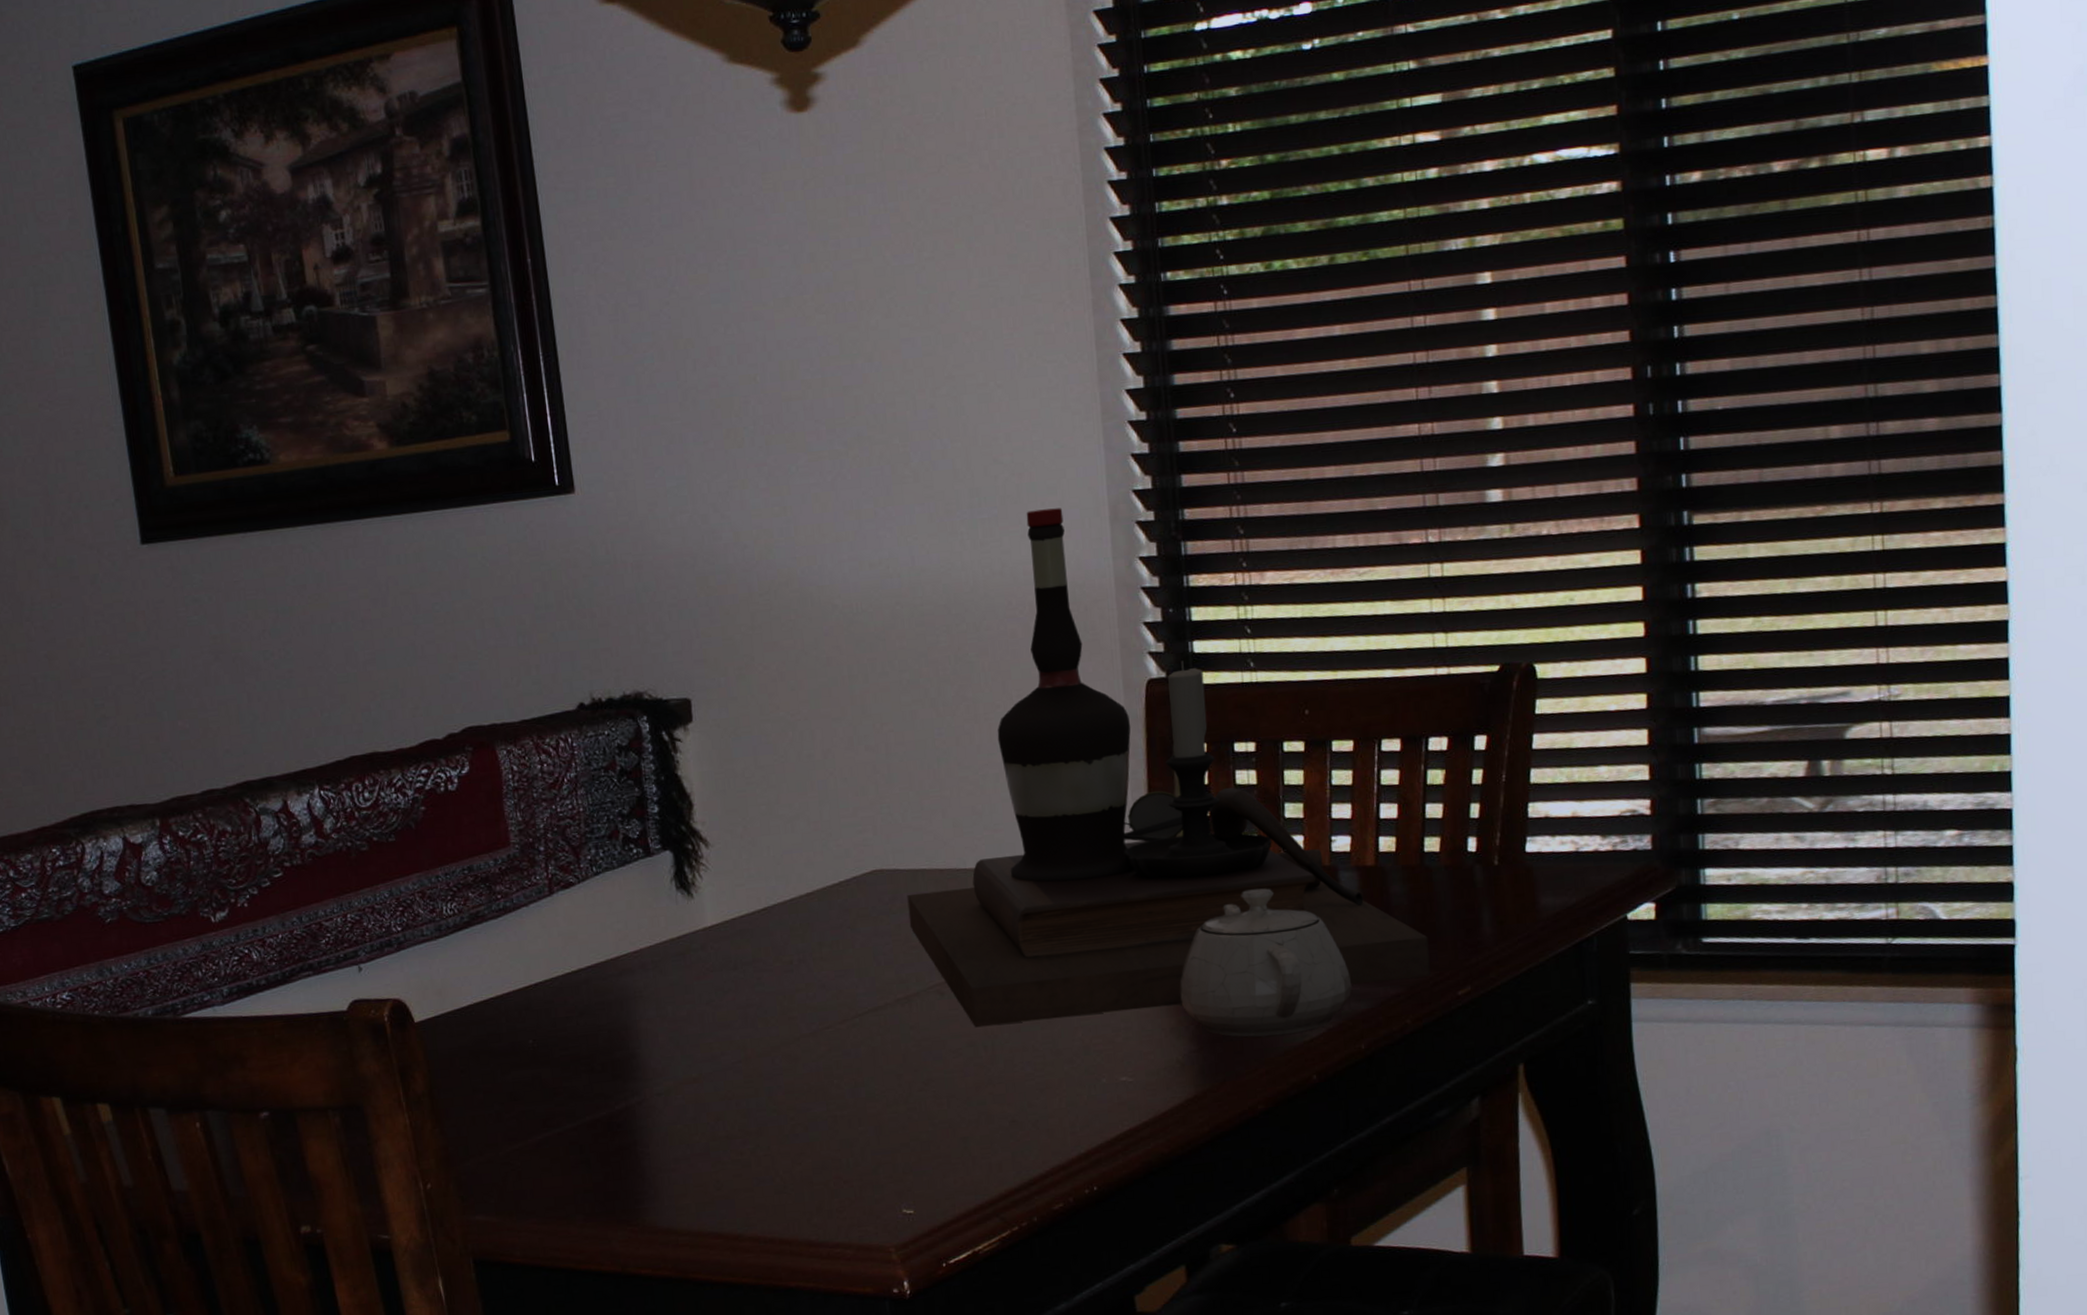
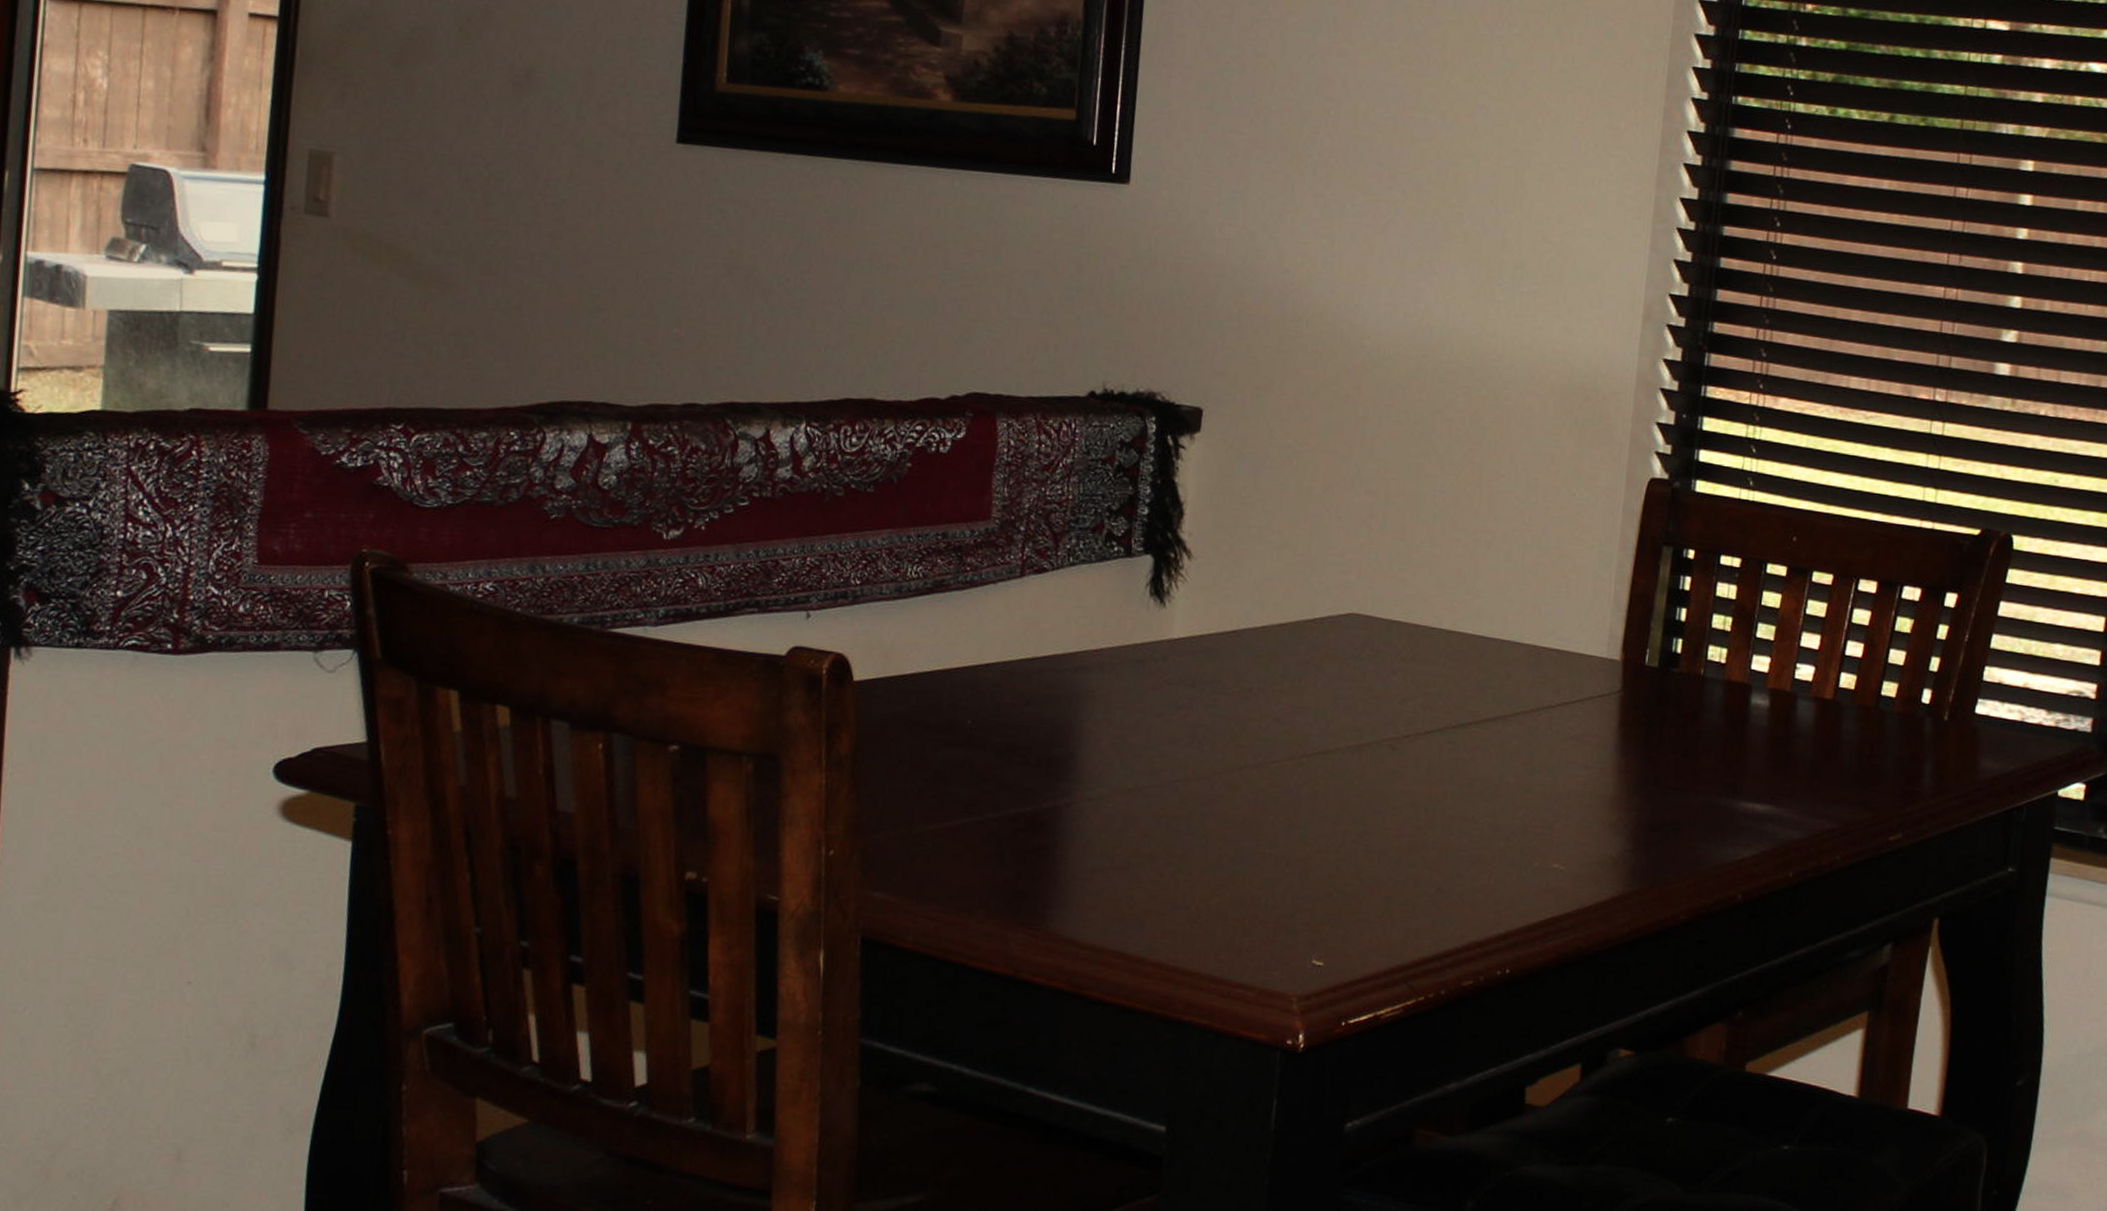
wine bottle: present [907,508,1431,1028] -> none [1375,293,1870,817]
teapot: present [1179,888,1352,1038] -> none [1625,700,1791,851]

